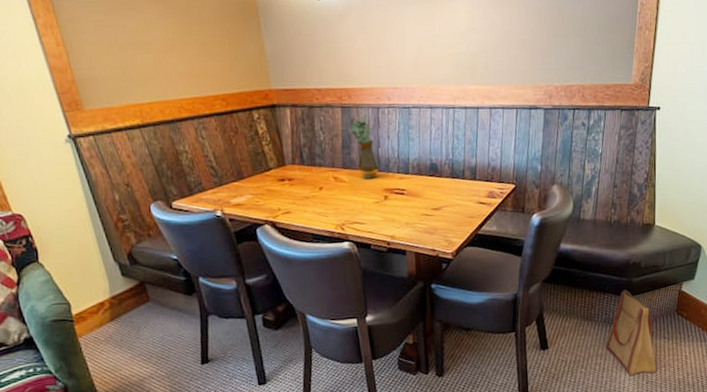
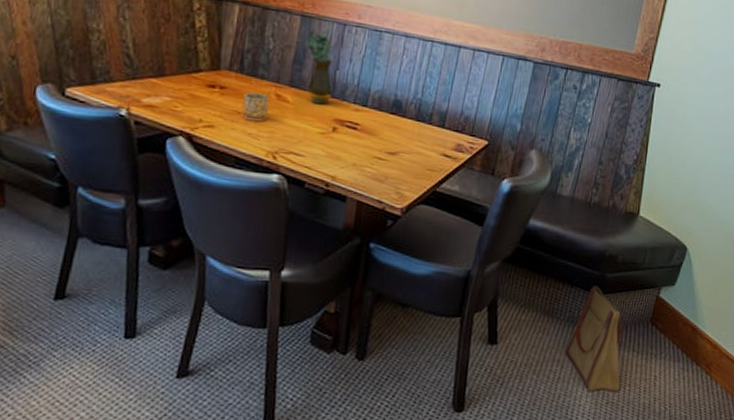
mug: none [309,178,331,203] -> present [242,92,270,122]

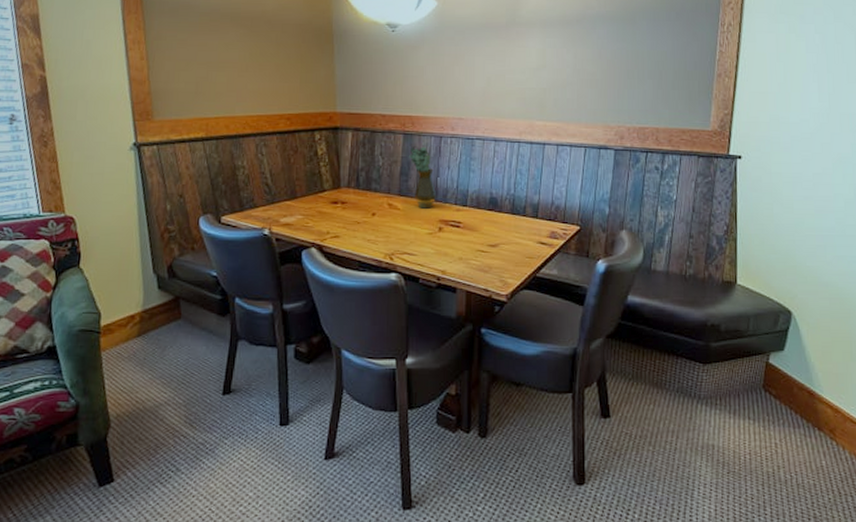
mug: present [242,92,270,122] -> none [361,204,383,229]
shopping bag: present [564,286,623,393] -> none [678,355,740,462]

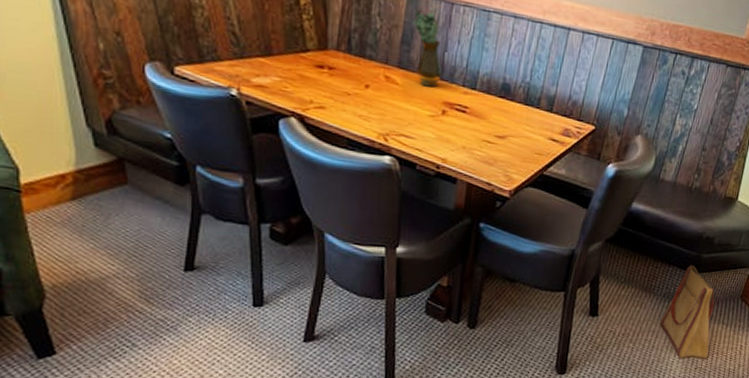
shopping bag: none [678,355,740,462] -> present [659,265,715,360]

